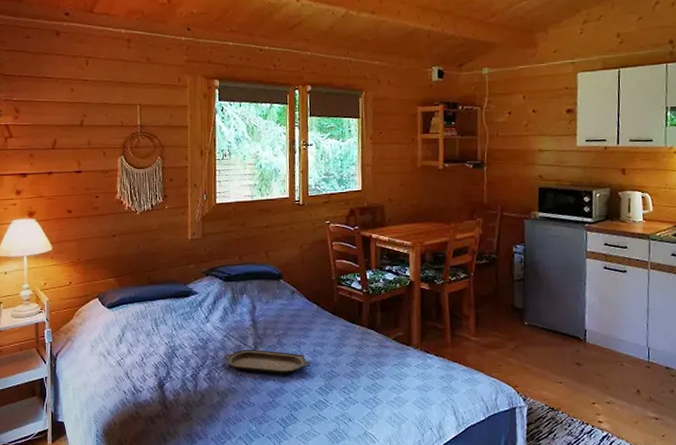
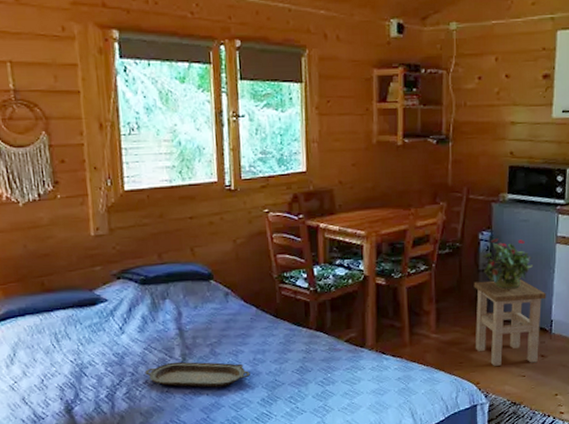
stool: none [509,290,579,371] -> present [474,279,546,366]
potted plant: none [517,252,566,299] -> present [482,238,534,290]

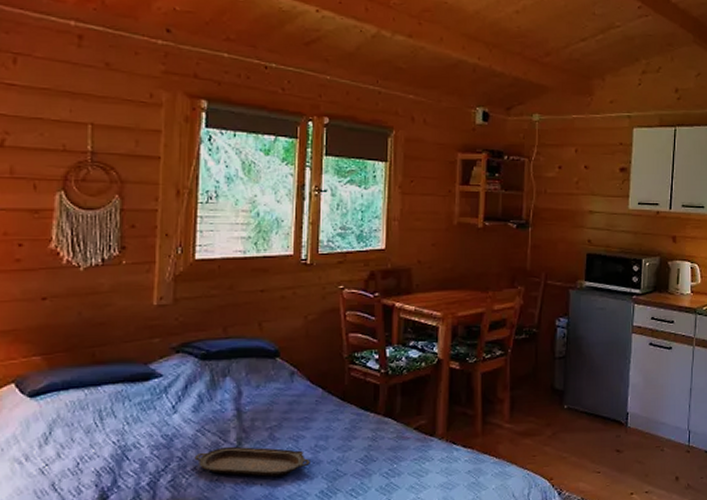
stool: present [474,279,546,366] -> none [549,369,622,461]
potted plant: present [482,238,534,290] -> none [559,325,610,379]

